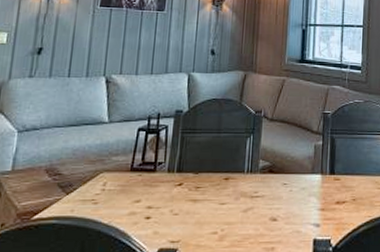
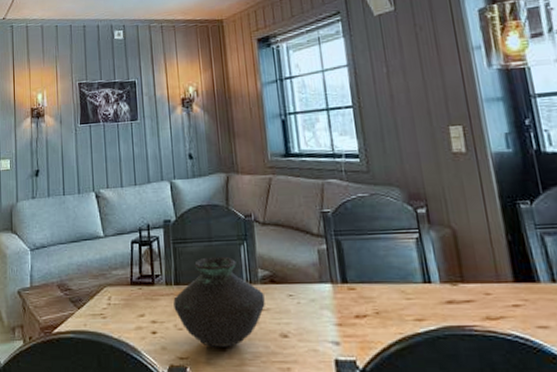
vase: none [172,147,262,230] -> present [173,256,265,347]

